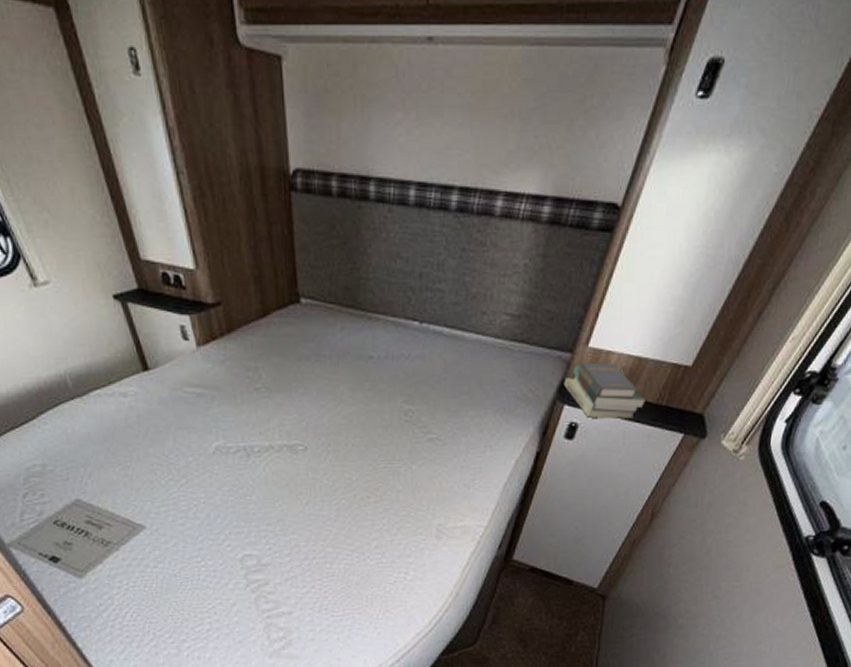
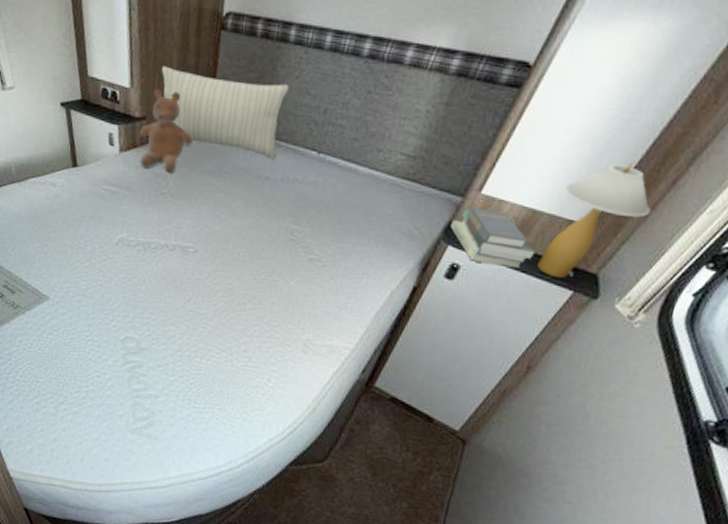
teddy bear: none [215,268,281,363] -> present [139,89,193,172]
pillow: none [229,239,378,335] -> present [161,66,289,159]
table lamp: none [649,294,742,423] -> present [537,158,651,279]

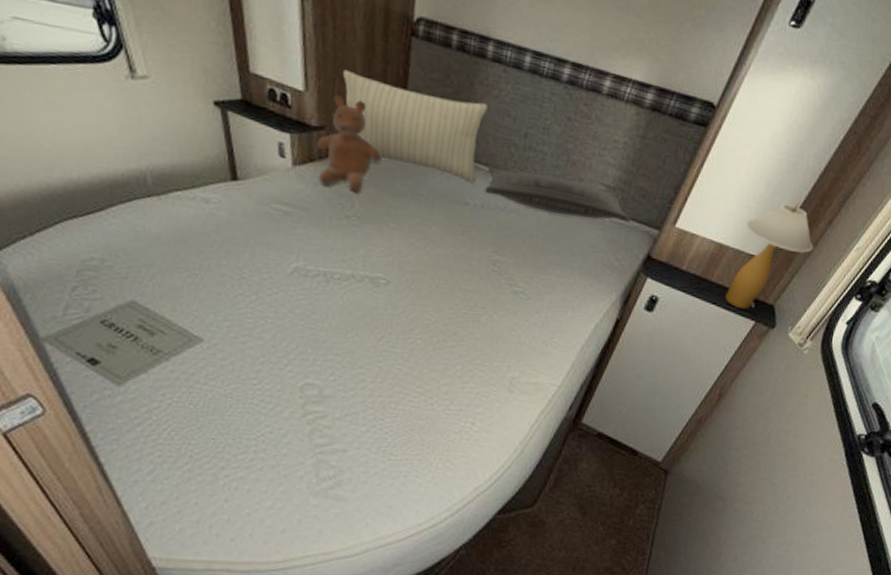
pillow: none [284,143,433,191] -> present [484,167,632,223]
books: present [450,207,535,268] -> none [649,240,723,300]

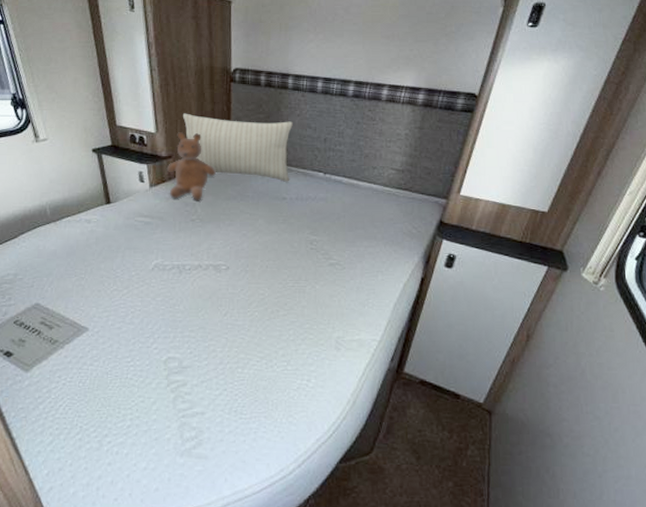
pillow: present [484,167,632,223] -> none [297,167,422,198]
table lamp: present [725,199,813,310] -> none [515,158,588,257]

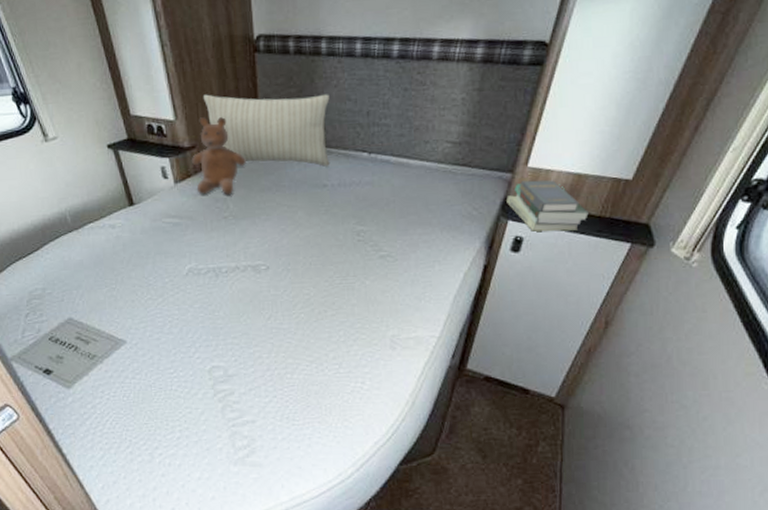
books: none [442,206,512,252] -> present [506,180,589,232]

